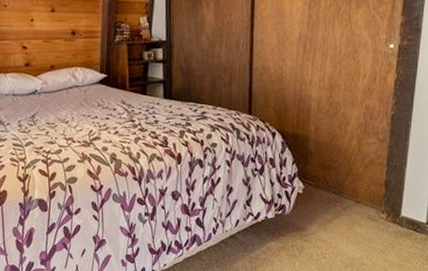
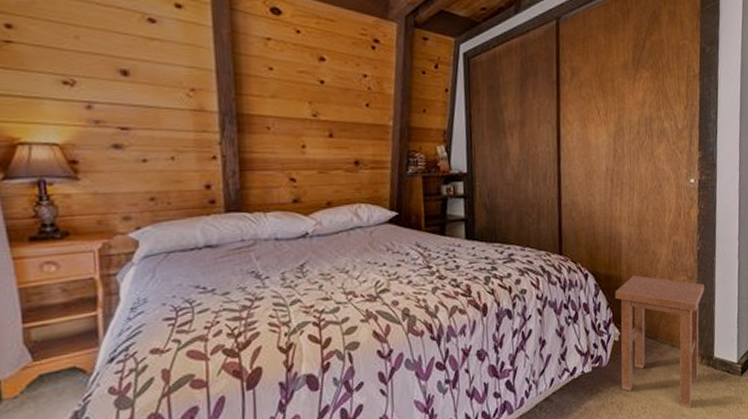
stool: none [301,135,397,259] -> present [615,275,705,409]

